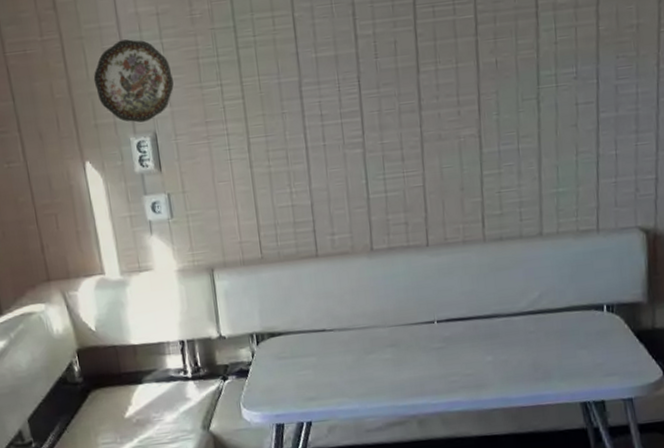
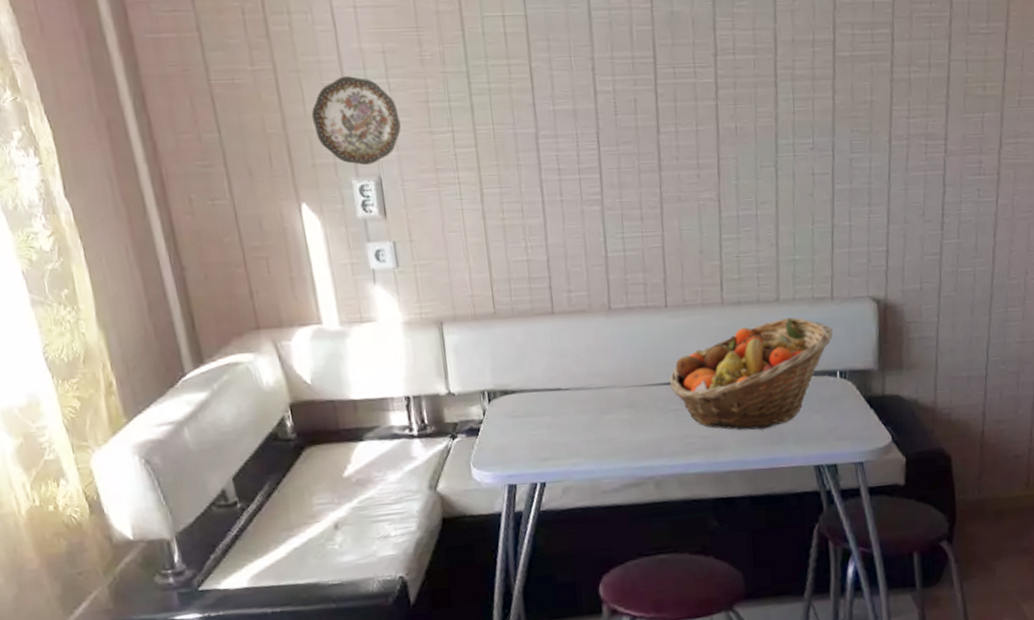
fruit basket: none [431,251,599,368] -> present [669,317,833,431]

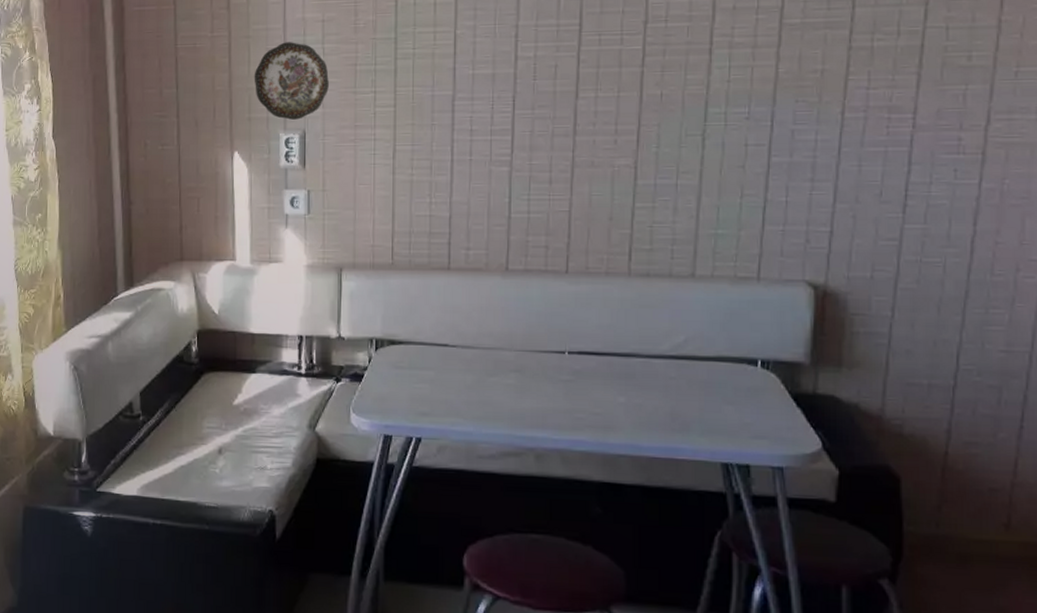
fruit basket: present [669,317,833,431] -> none [562,295,756,414]

